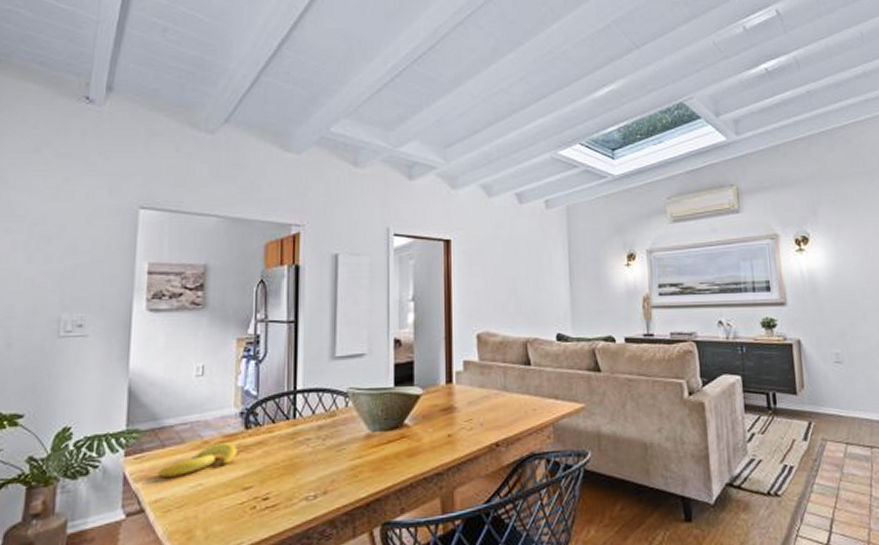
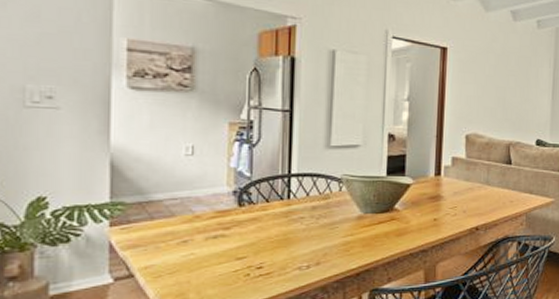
banana: present [156,443,237,477] -> none [145,218,230,246]

